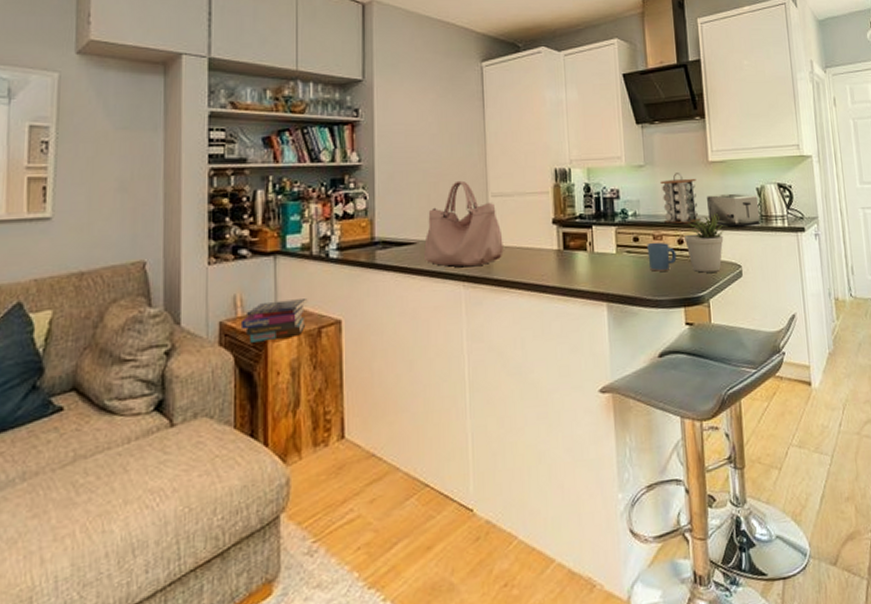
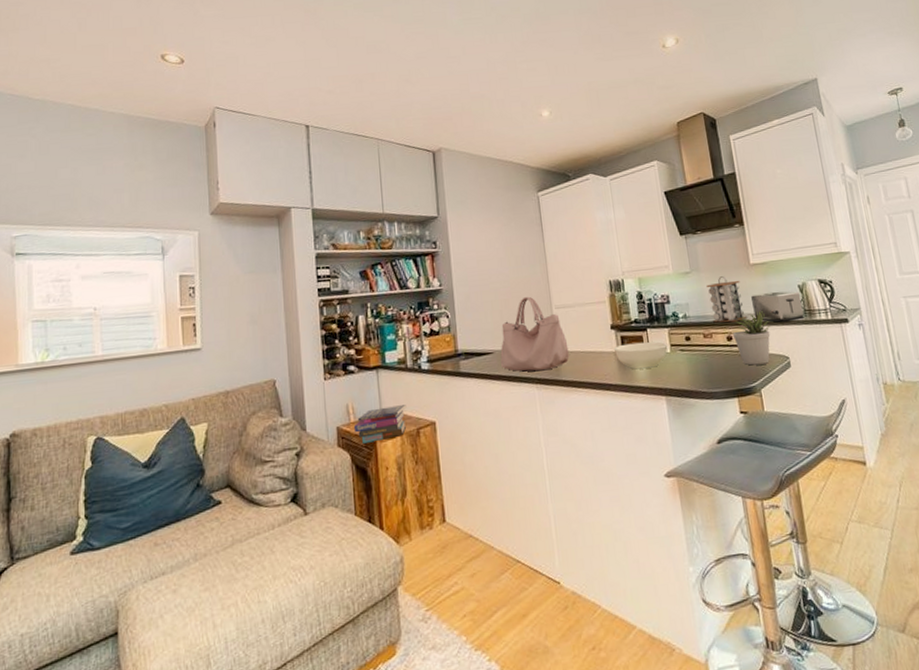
bowl: none [553,240,614,271] -> present [613,341,668,370]
mug: present [647,242,677,272] -> none [698,340,727,367]

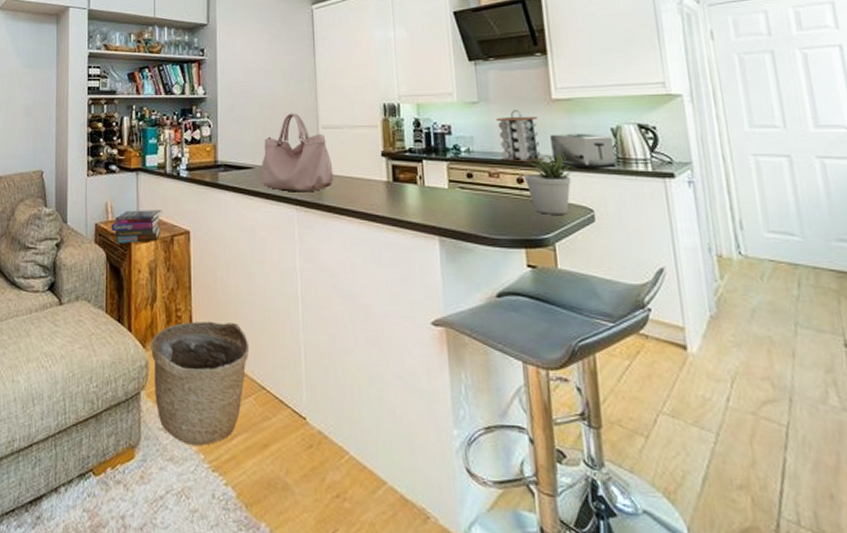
basket: none [404,504,503,630] -> present [151,321,250,446]
bowl: present [613,341,668,370] -> none [383,174,446,203]

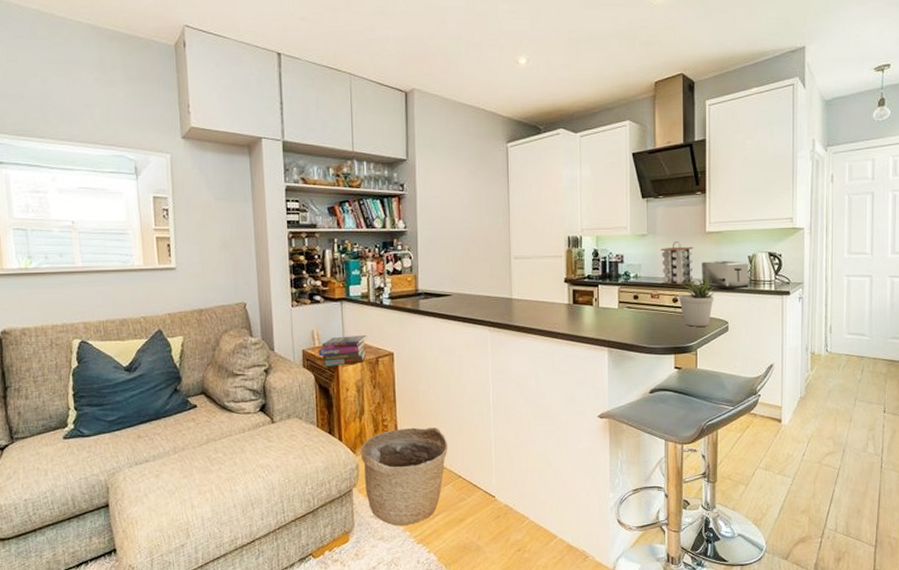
handbag: present [260,113,334,192] -> none [458,245,523,315]

